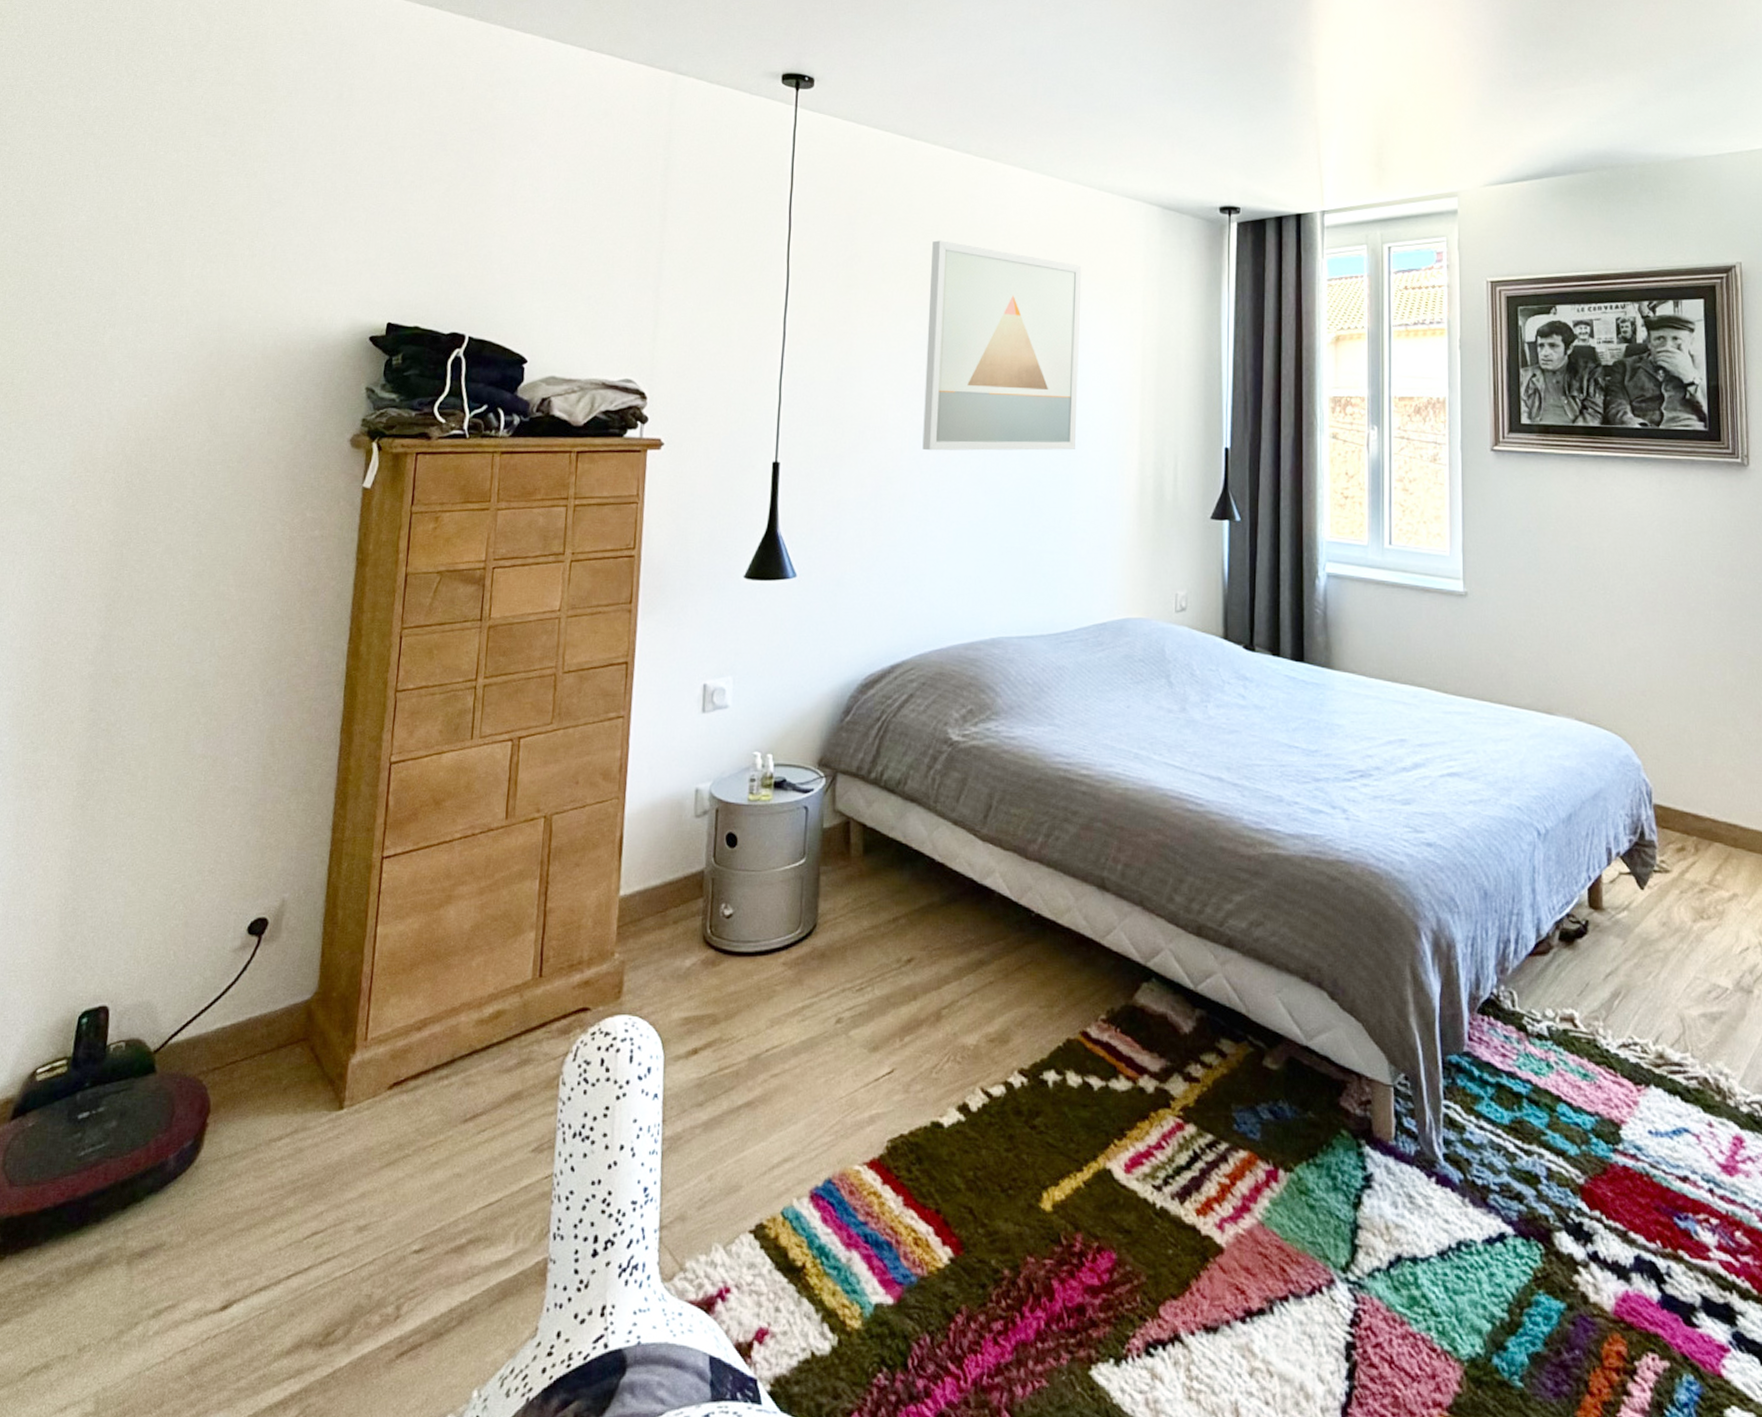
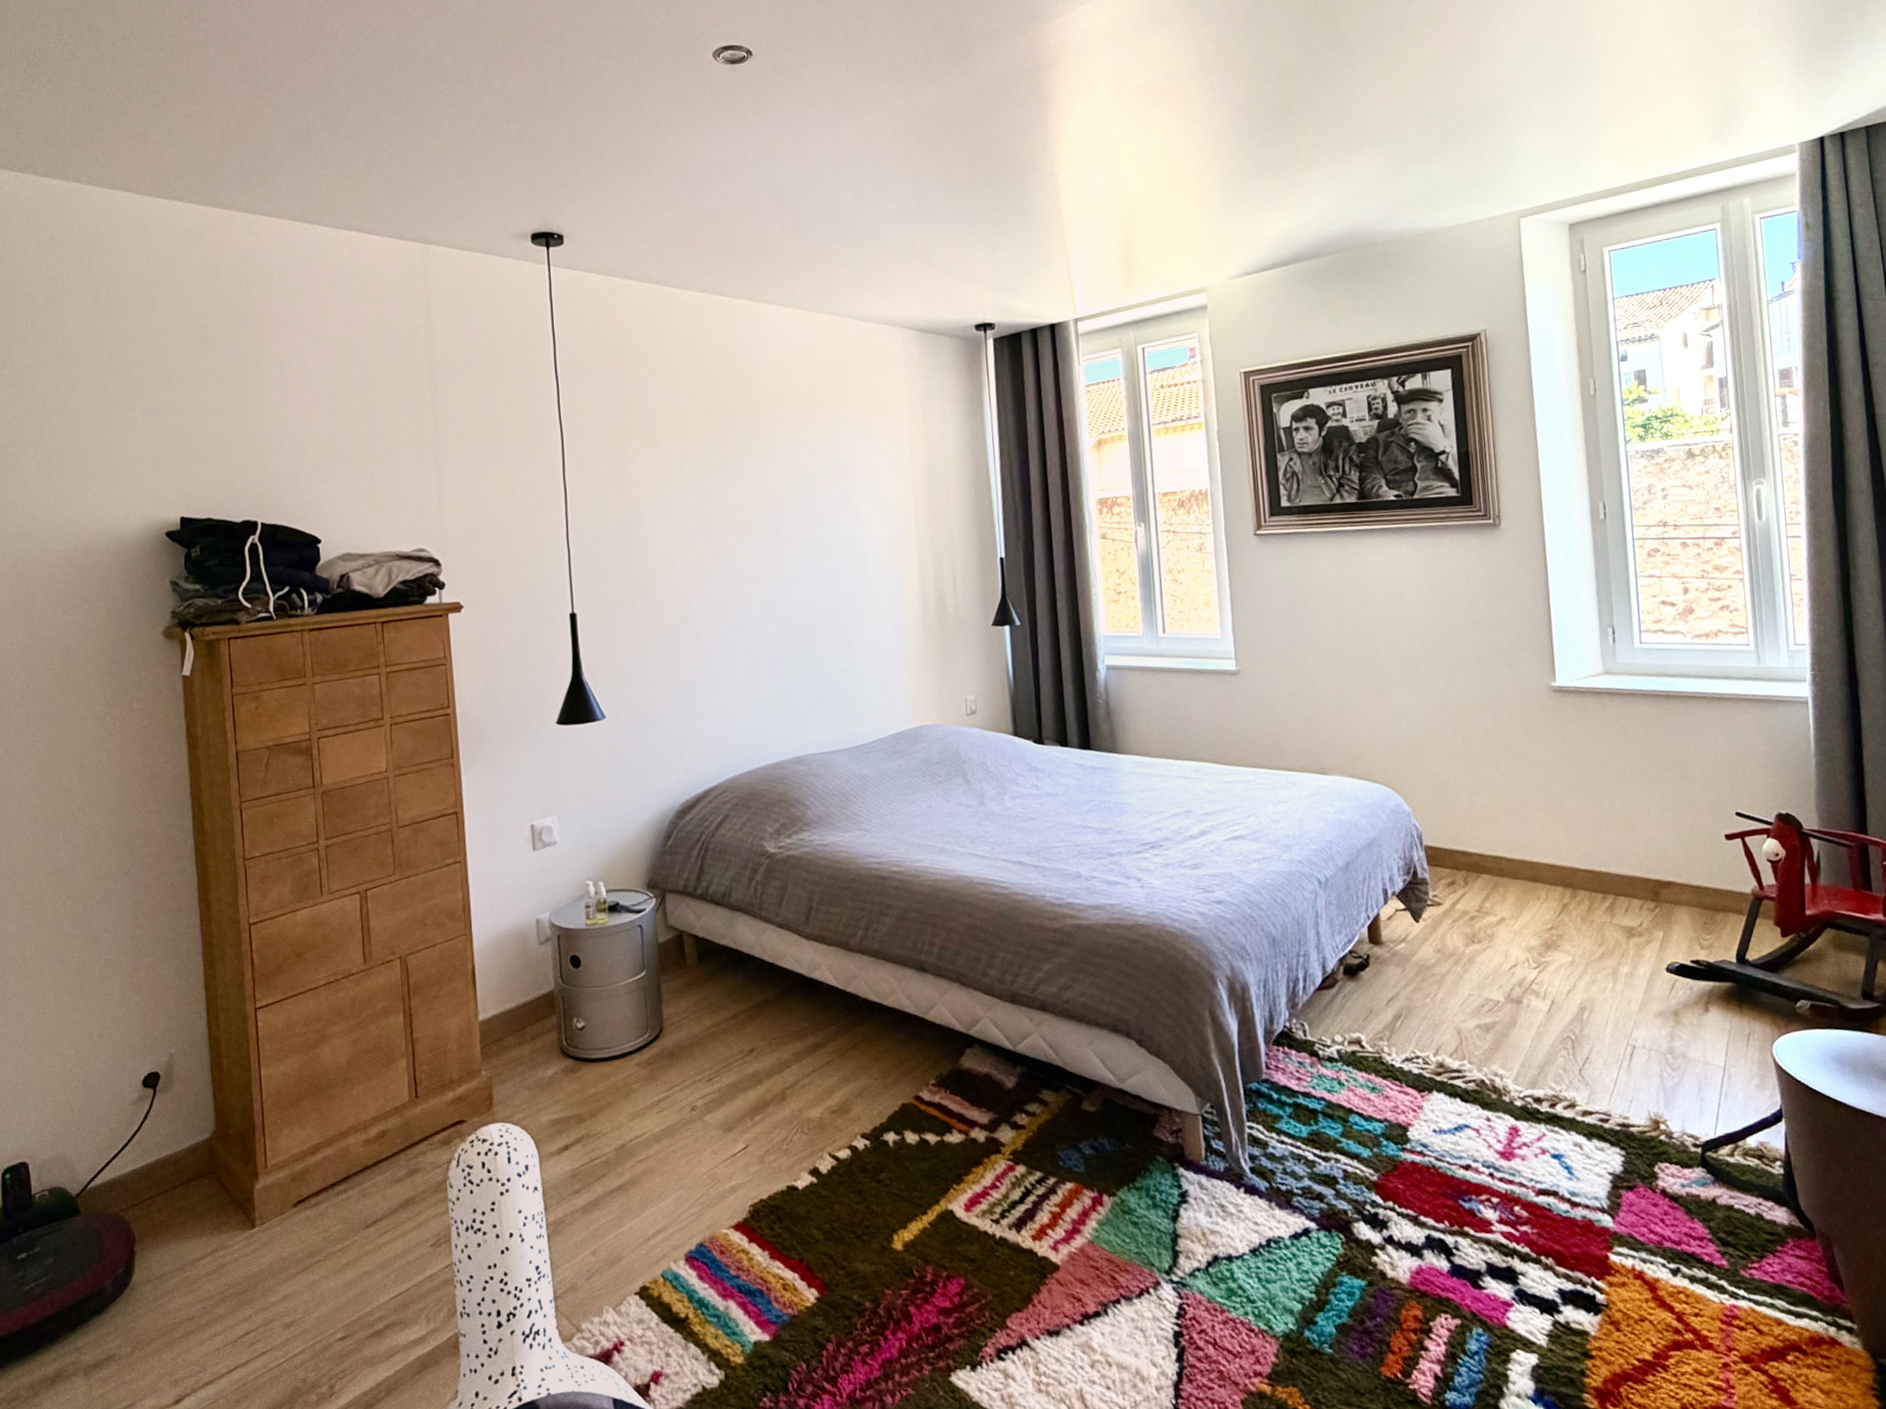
wall art: present [922,240,1082,451] -> none [698,384,857,589]

